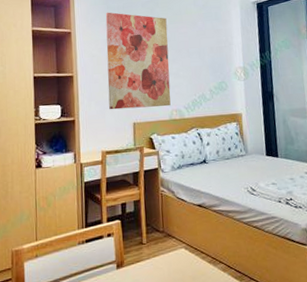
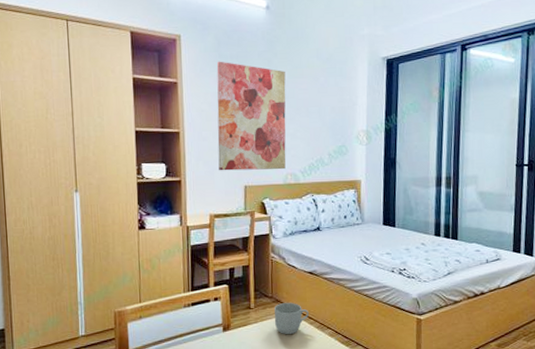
mug: none [166,237,200,271] -> present [274,303,309,335]

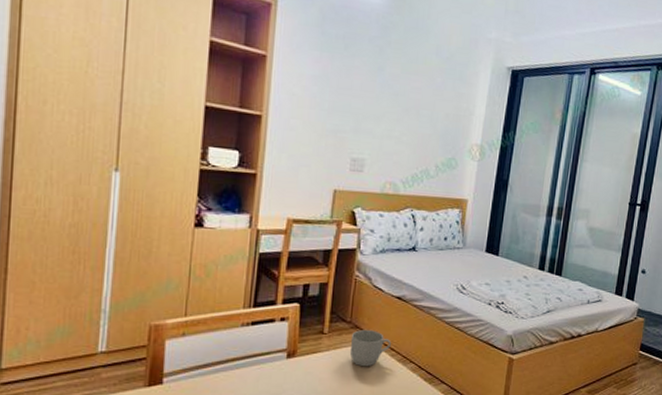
wall art: present [216,61,286,171] -> none [305,38,398,177]

